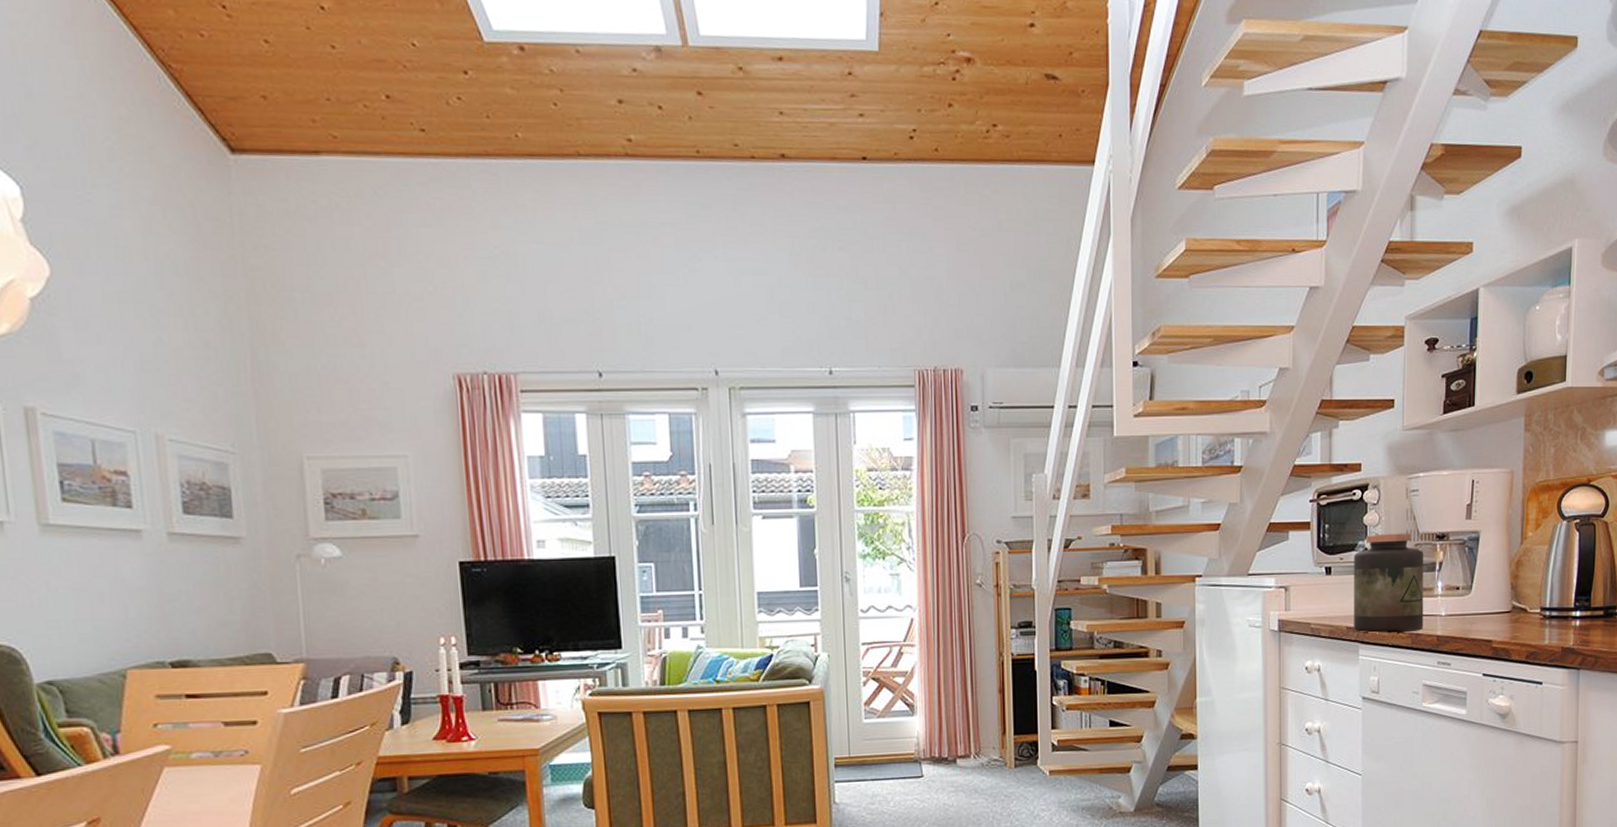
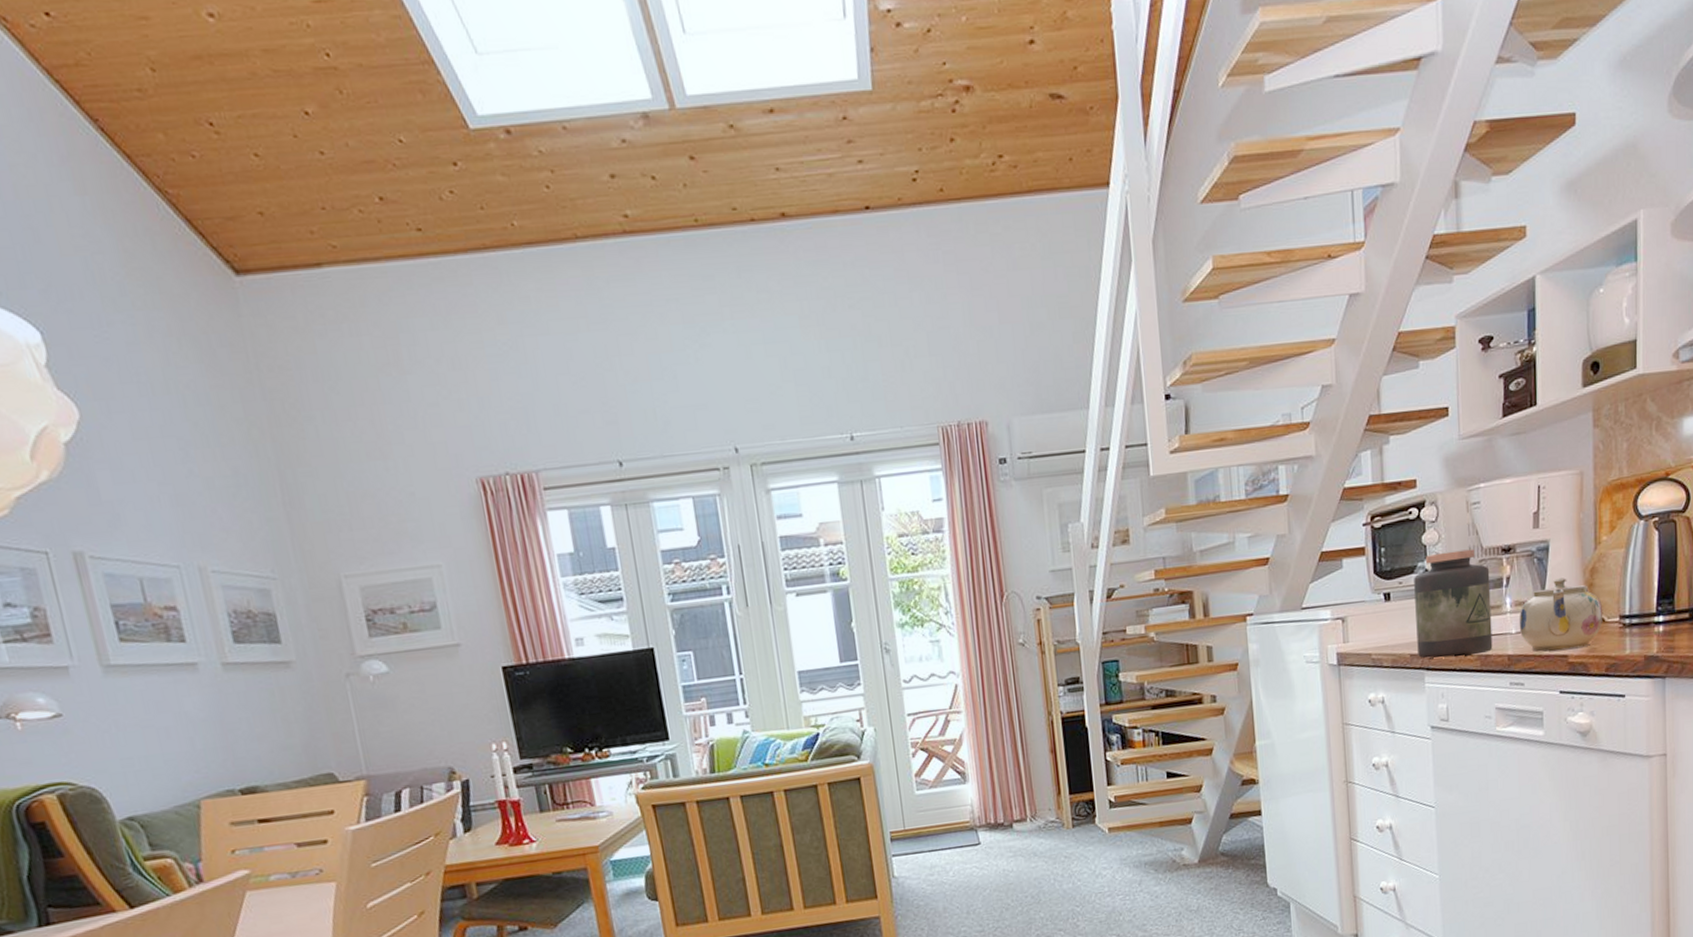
teapot: none [1448,568,1526,636] -> present [1519,578,1603,652]

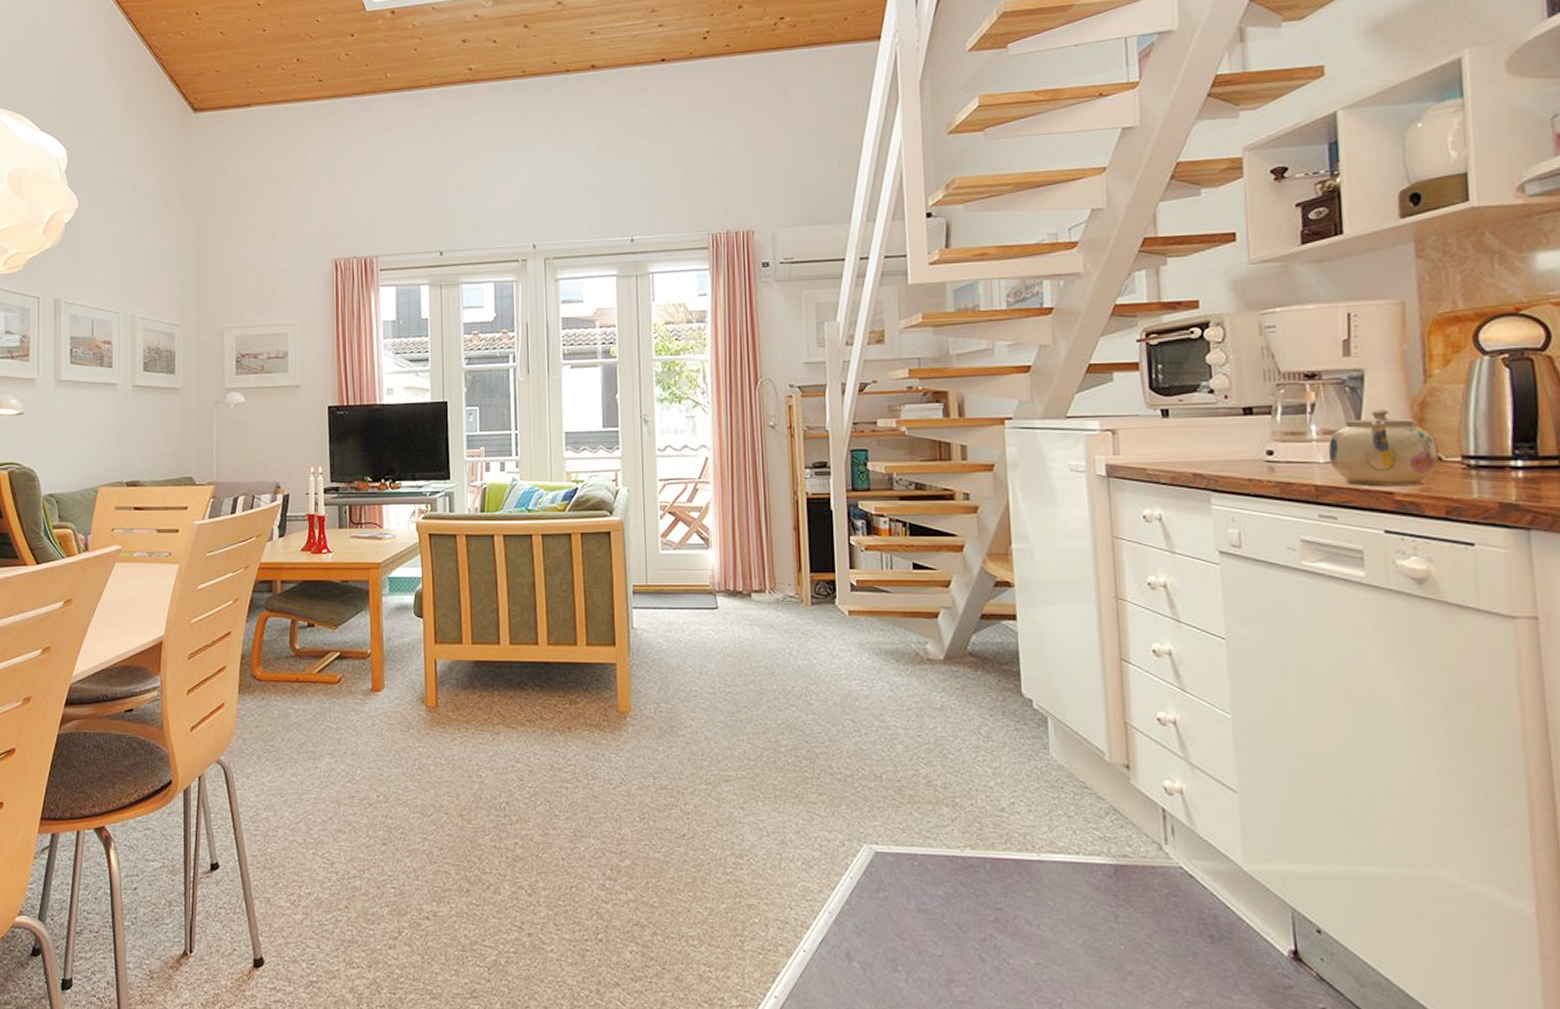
jar: present [1414,549,1493,659] -> none [1197,372,1296,481]

